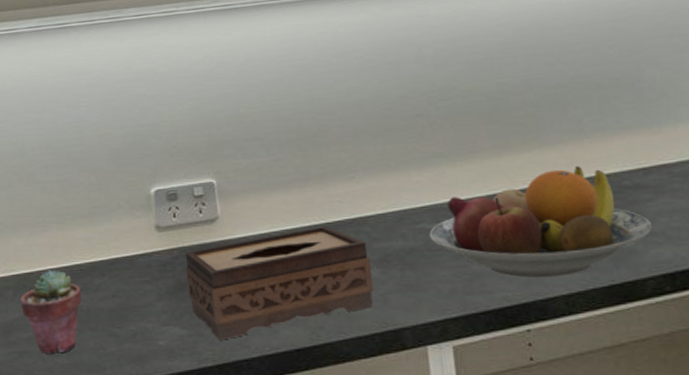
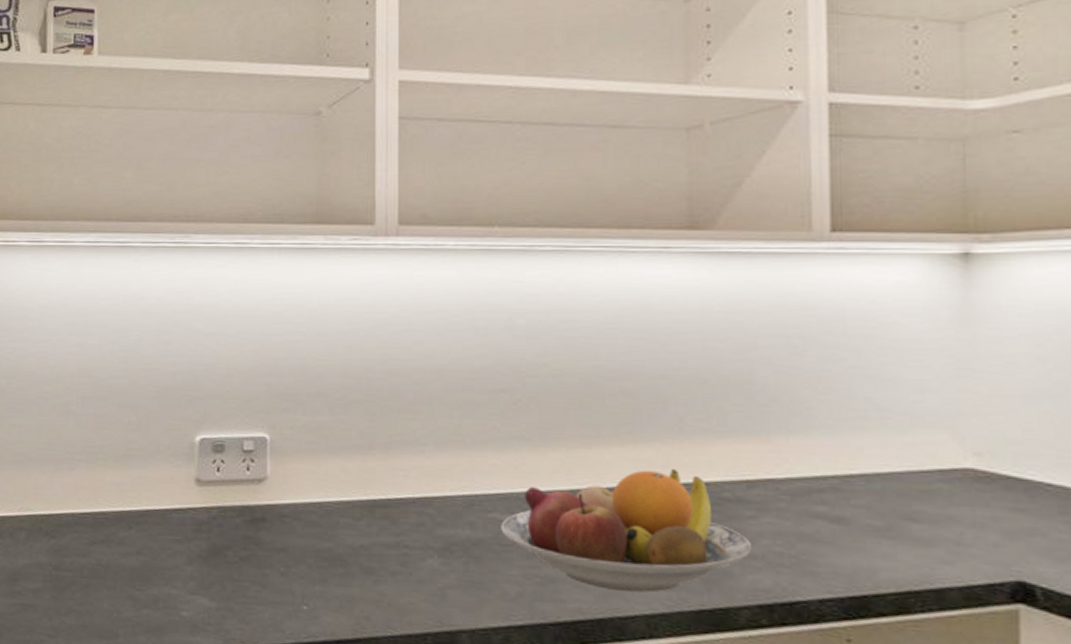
potted succulent: present [20,270,82,354] -> none [32,514,103,611]
tissue box: present [185,225,374,341] -> none [222,501,431,620]

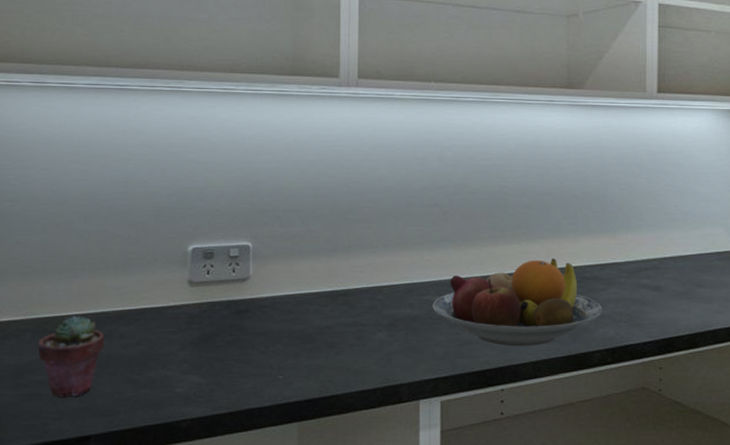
potted succulent: none [32,514,103,611] -> present [37,316,105,397]

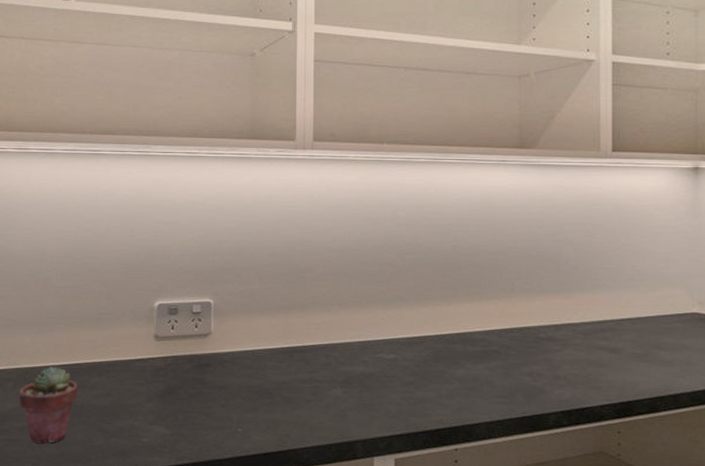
fruit bowl: present [432,258,603,346] -> none [386,318,558,406]

